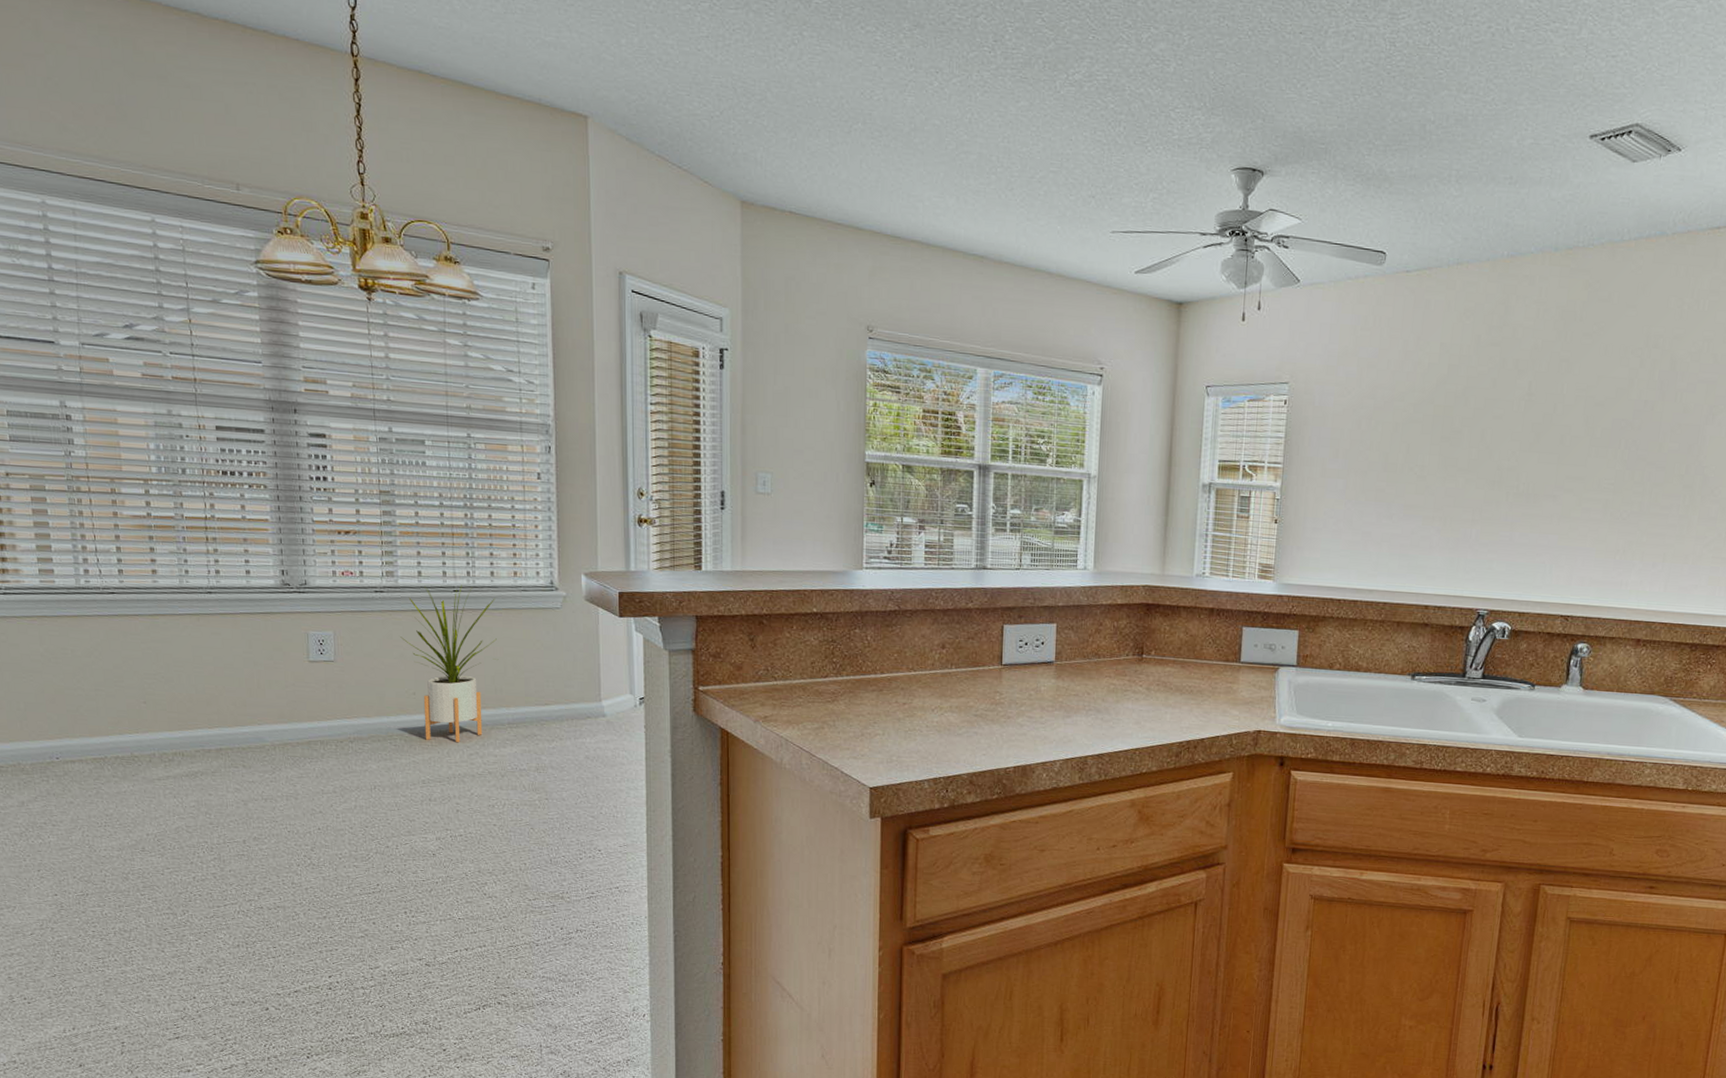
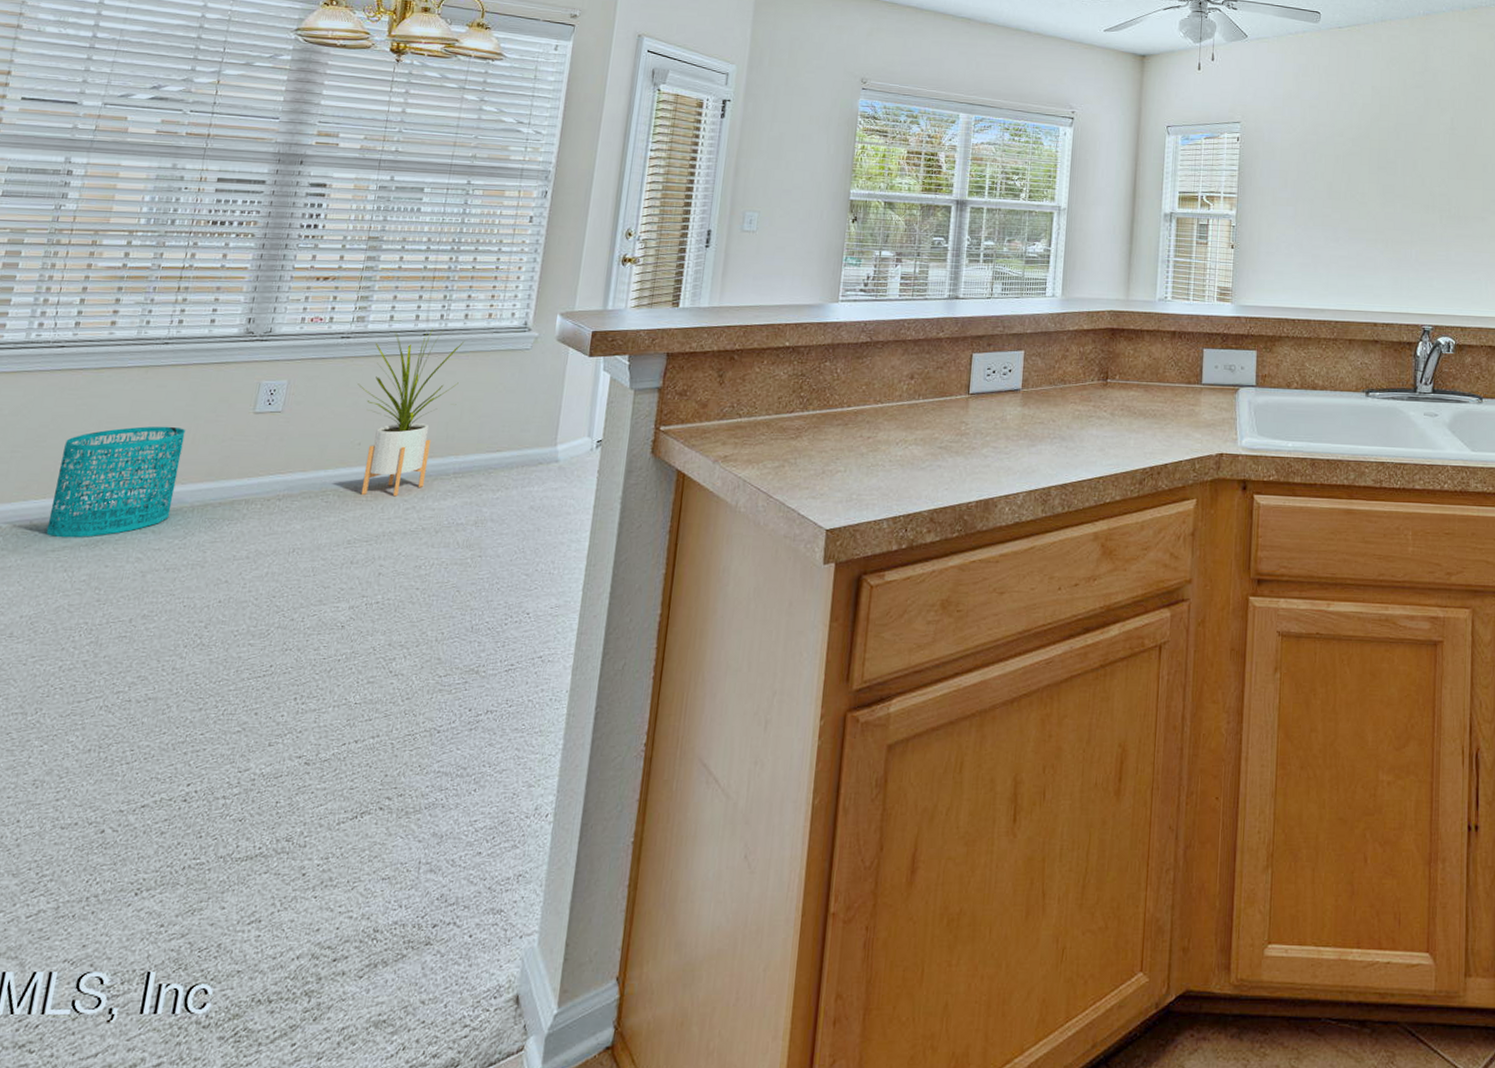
wastebasket: none [142,671,255,769] -> present [46,426,186,538]

